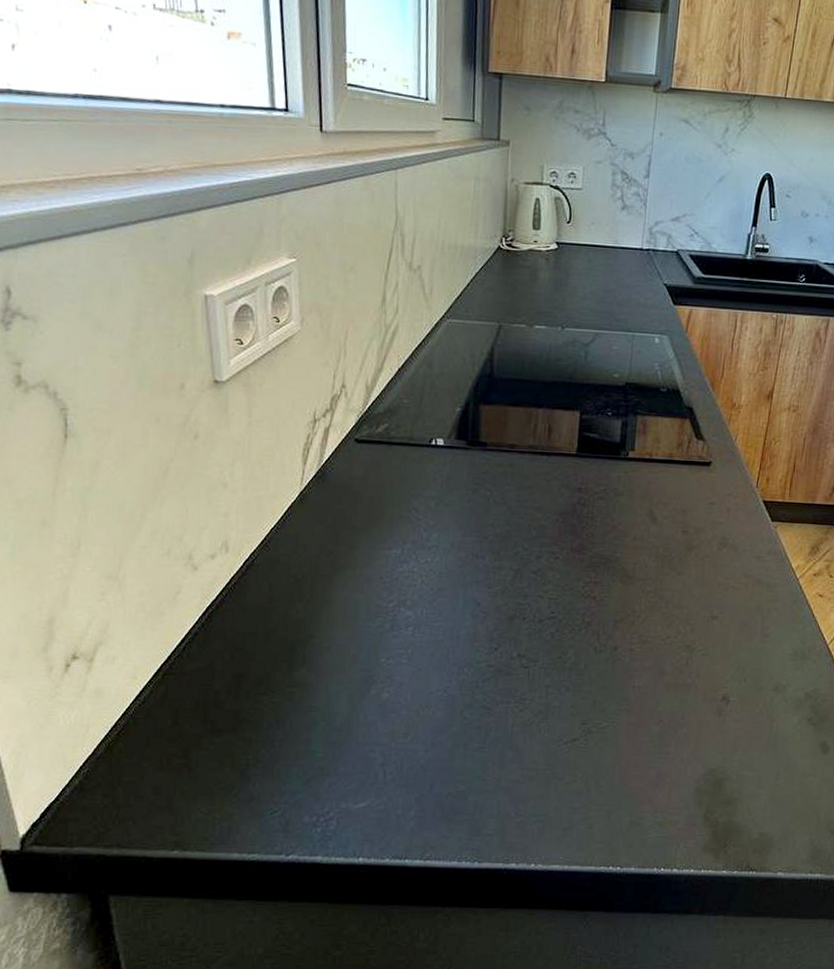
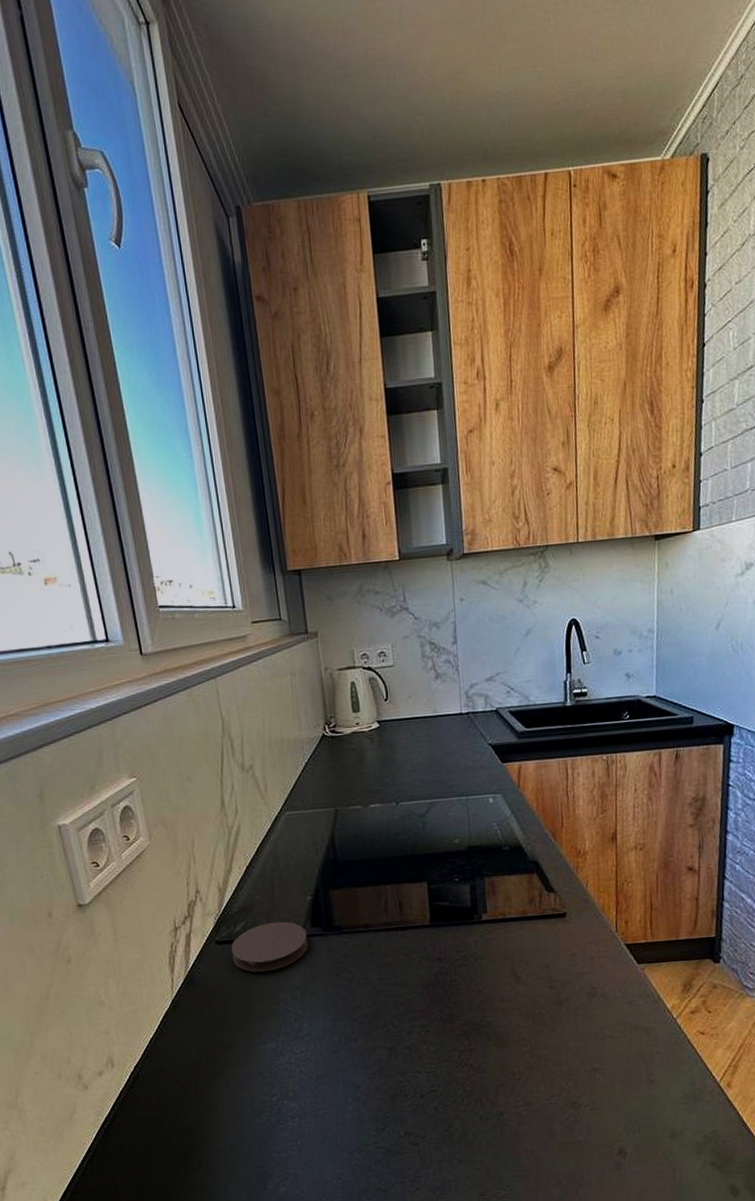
coaster: none [369,428,450,478] -> present [231,921,308,973]

